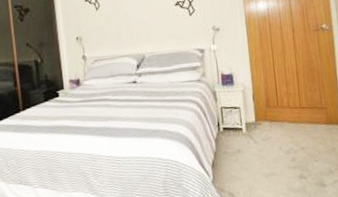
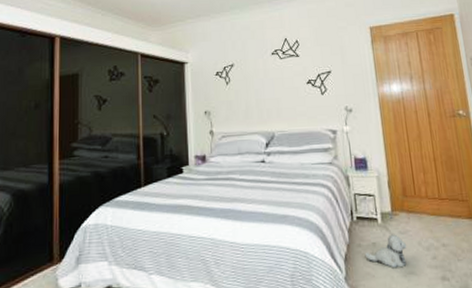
plush toy: none [230,141,269,171] -> present [364,234,407,268]

